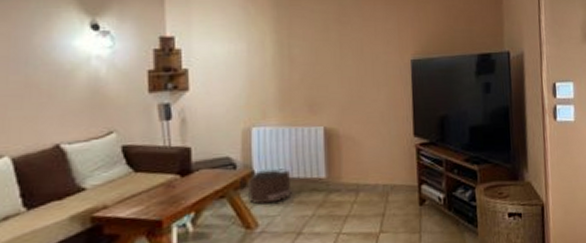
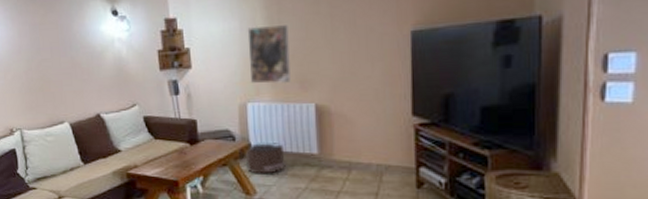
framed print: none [255,49,299,108] -> present [247,25,291,84]

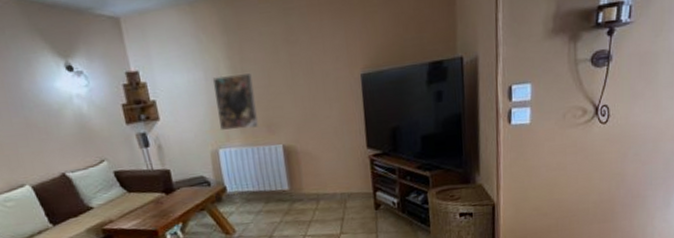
pouf: present [241,143,286,174] -> none [218,183,261,215]

